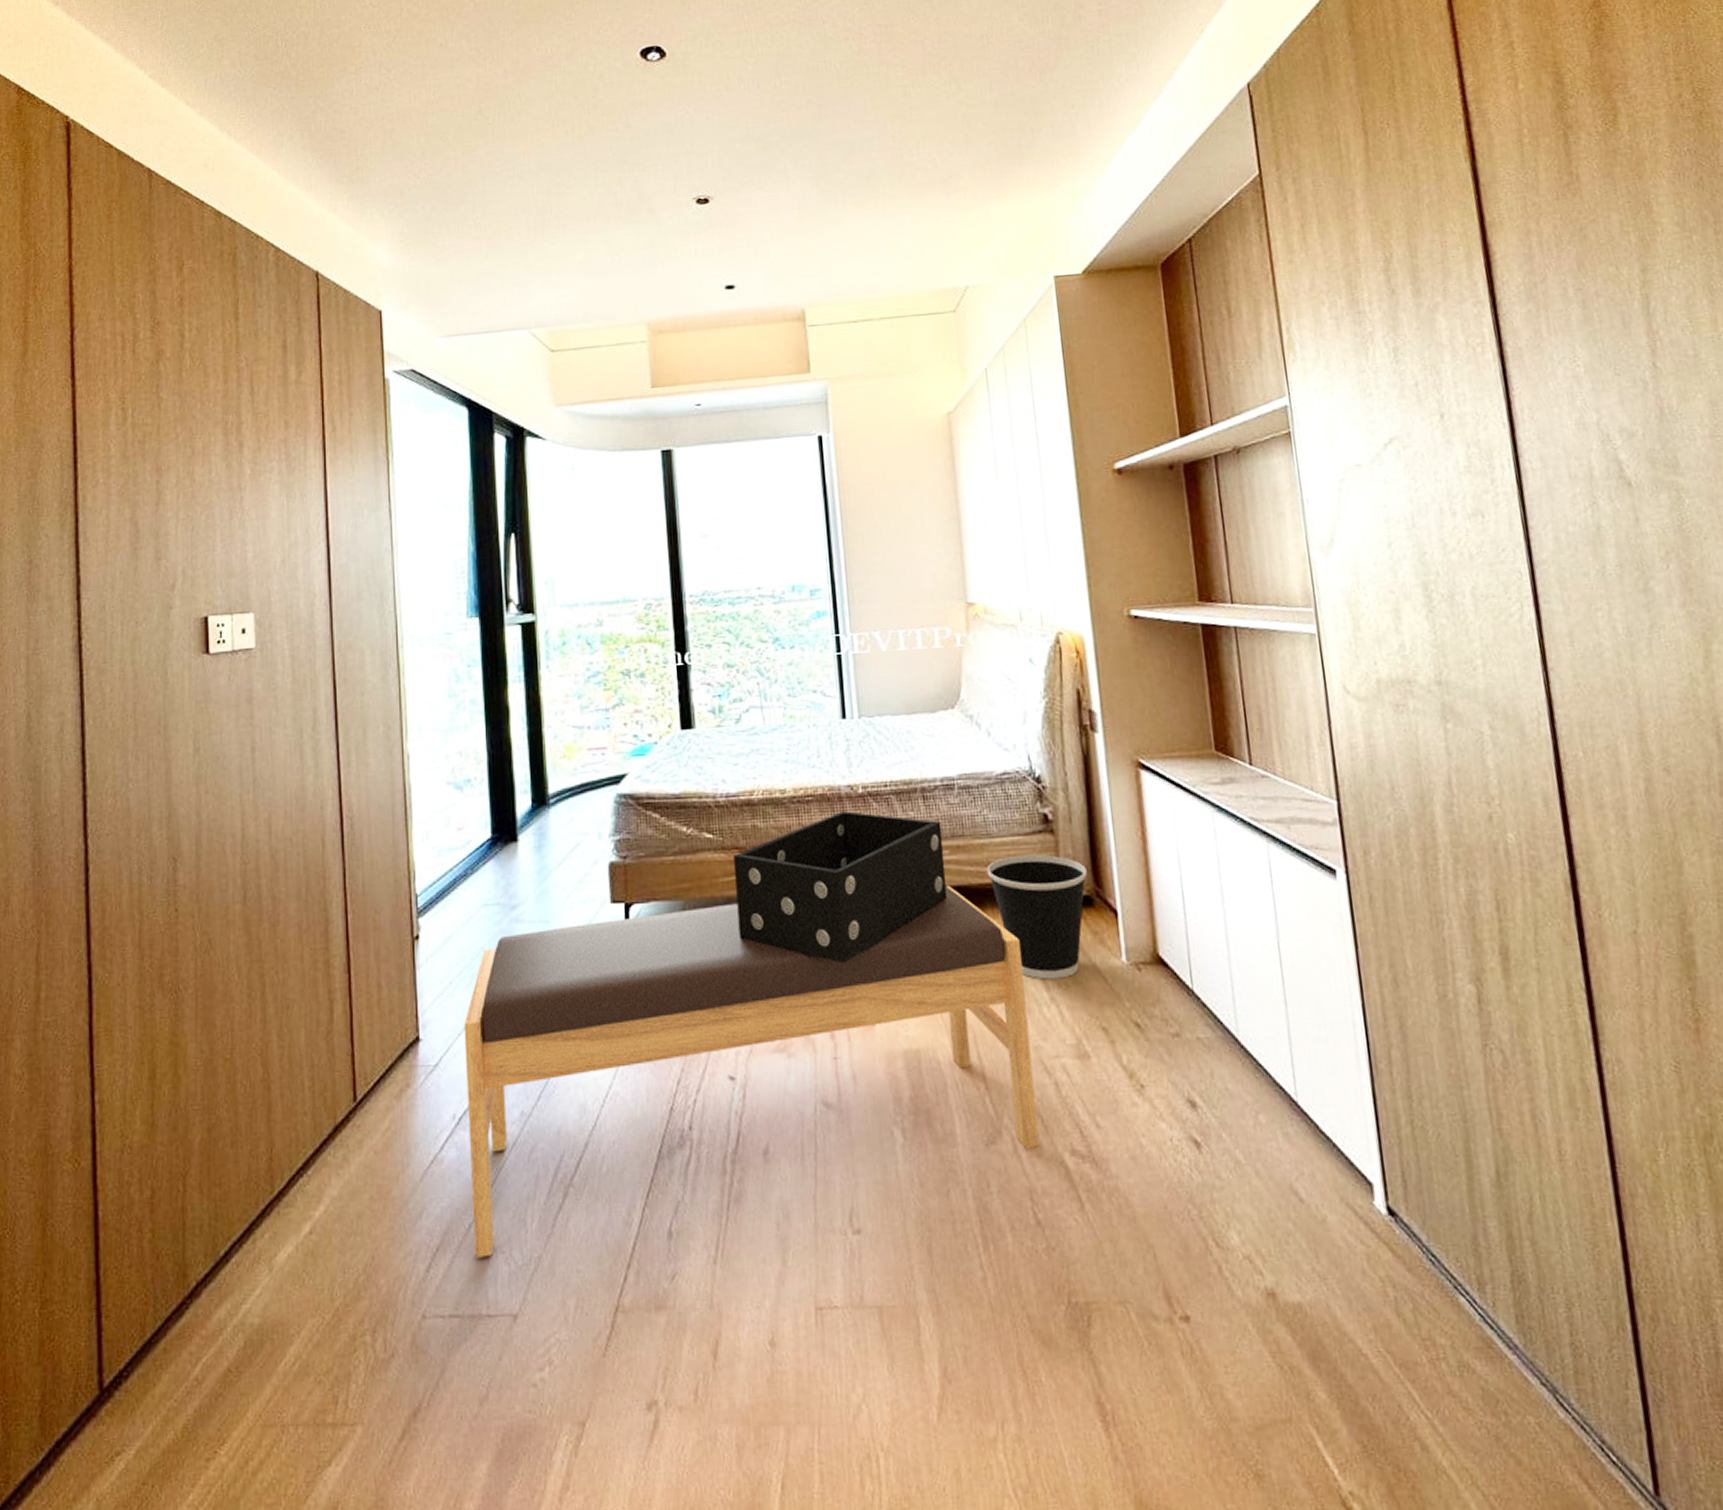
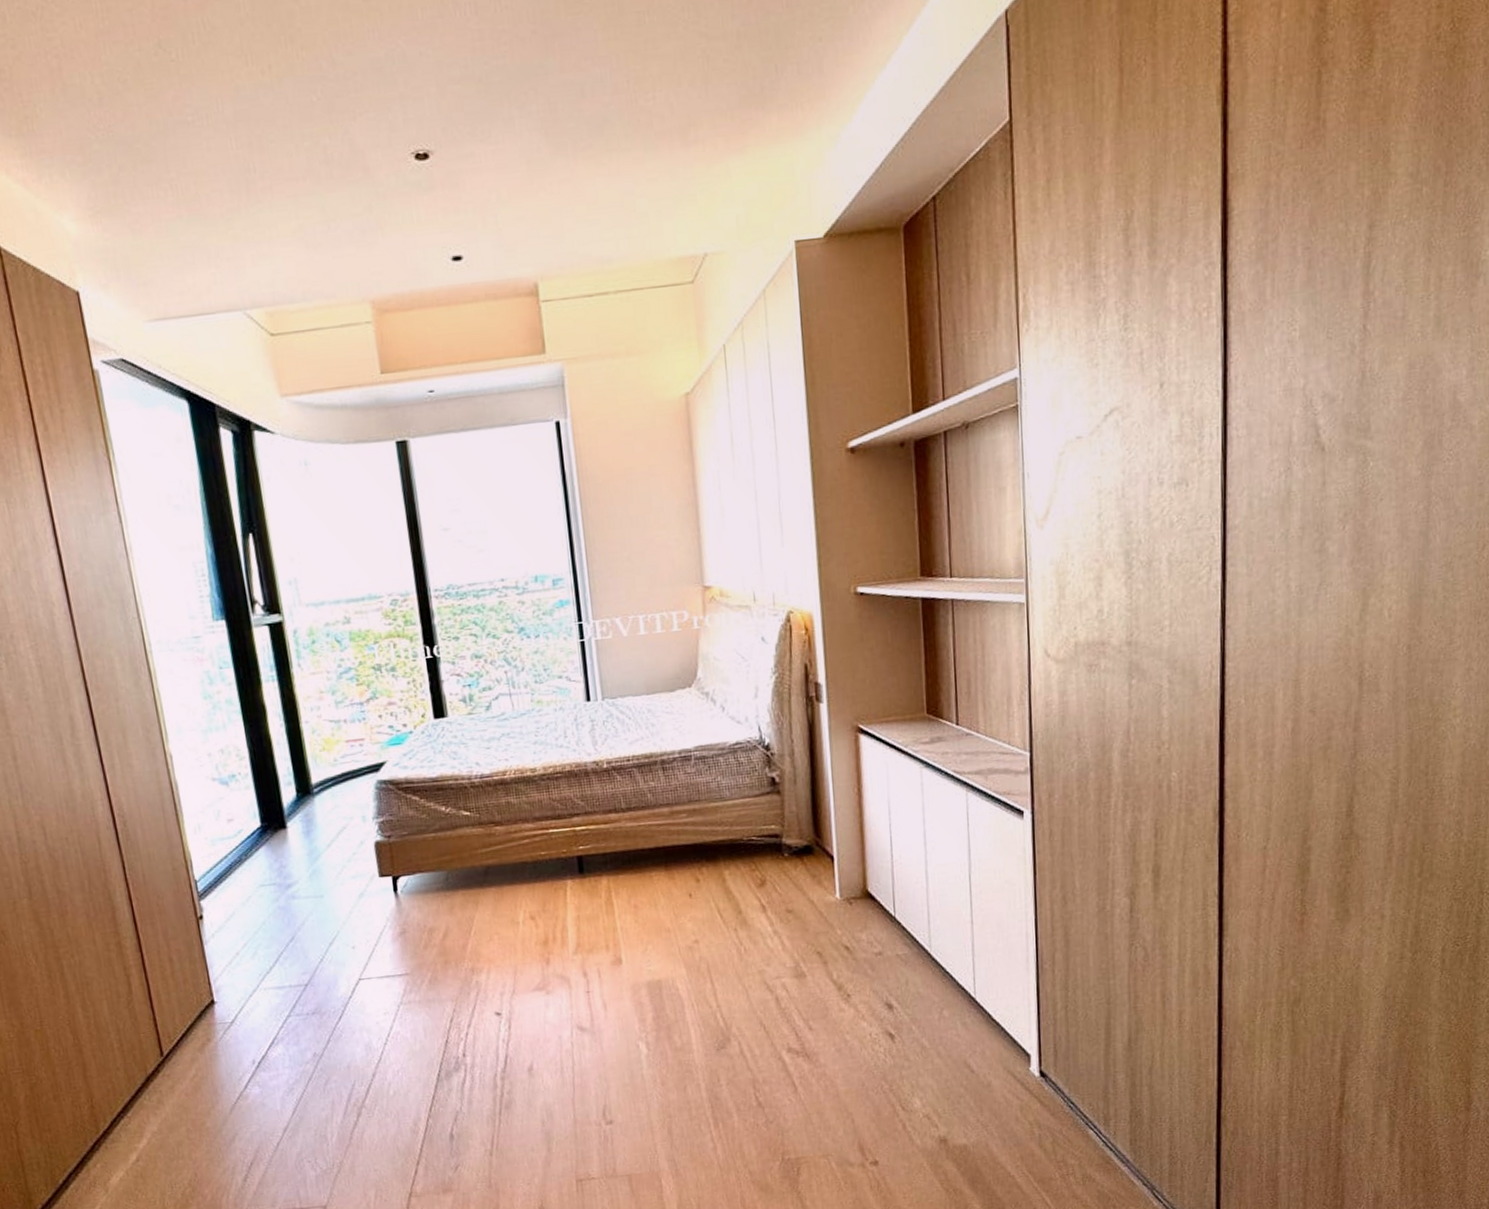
bench: present [464,885,1040,1258] -> none [253,843,762,1168]
decorative box: present [732,811,948,963] -> none [489,784,685,915]
wastebasket: present [987,854,1087,980] -> none [720,812,809,917]

